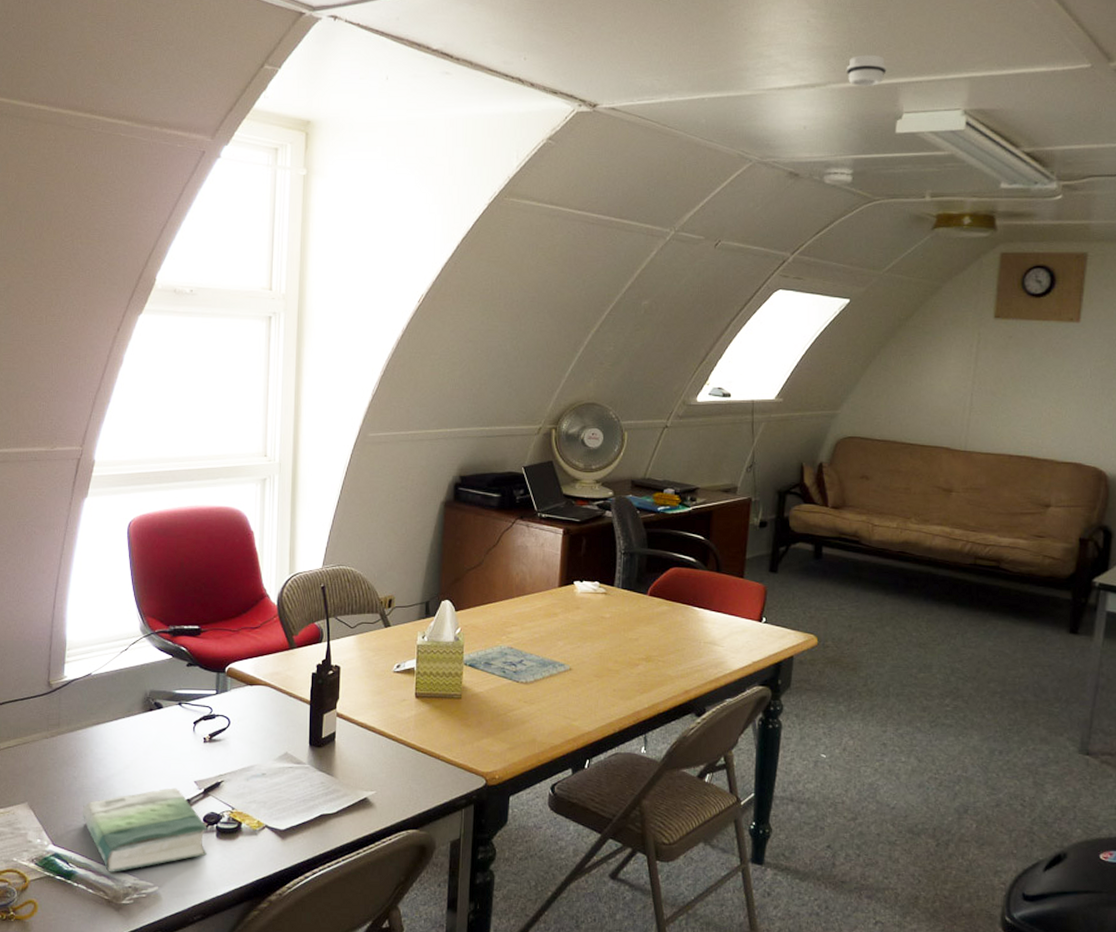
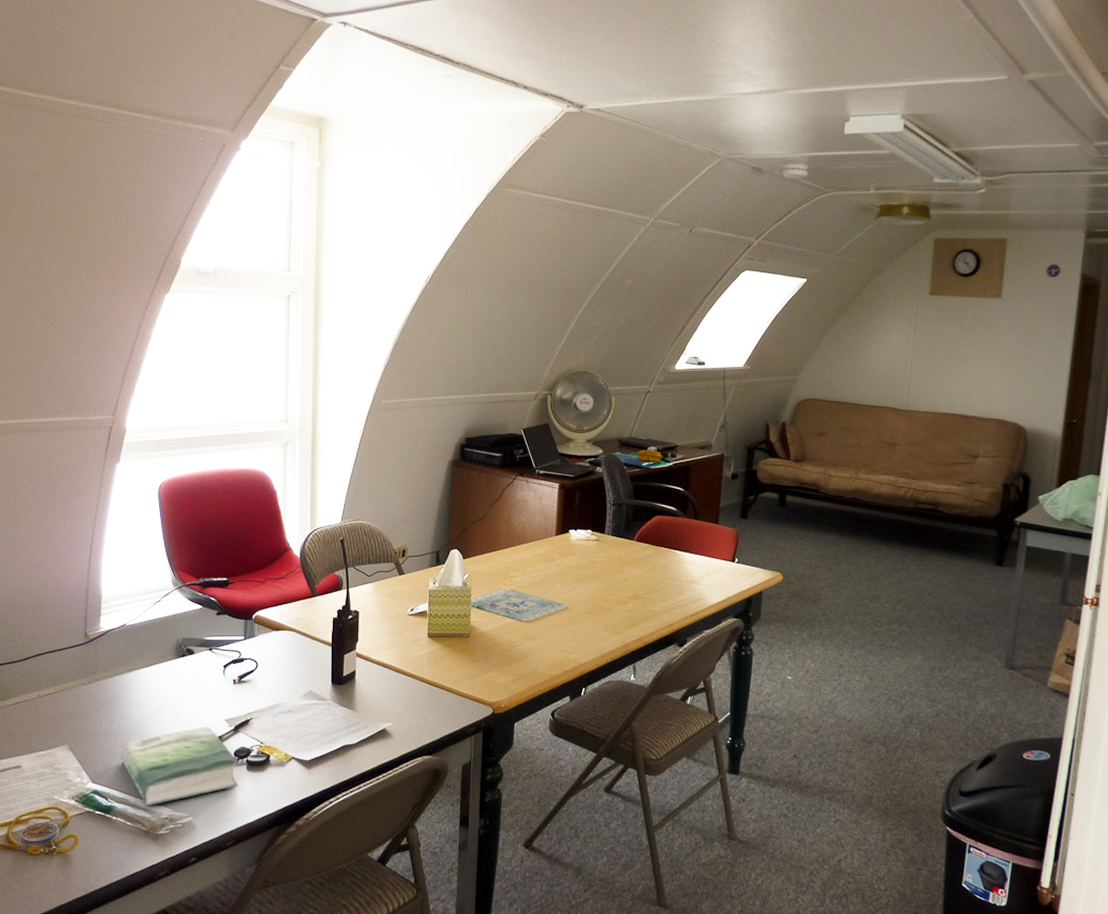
smoke detector: present [846,54,887,87] -> none [801,65,836,94]

